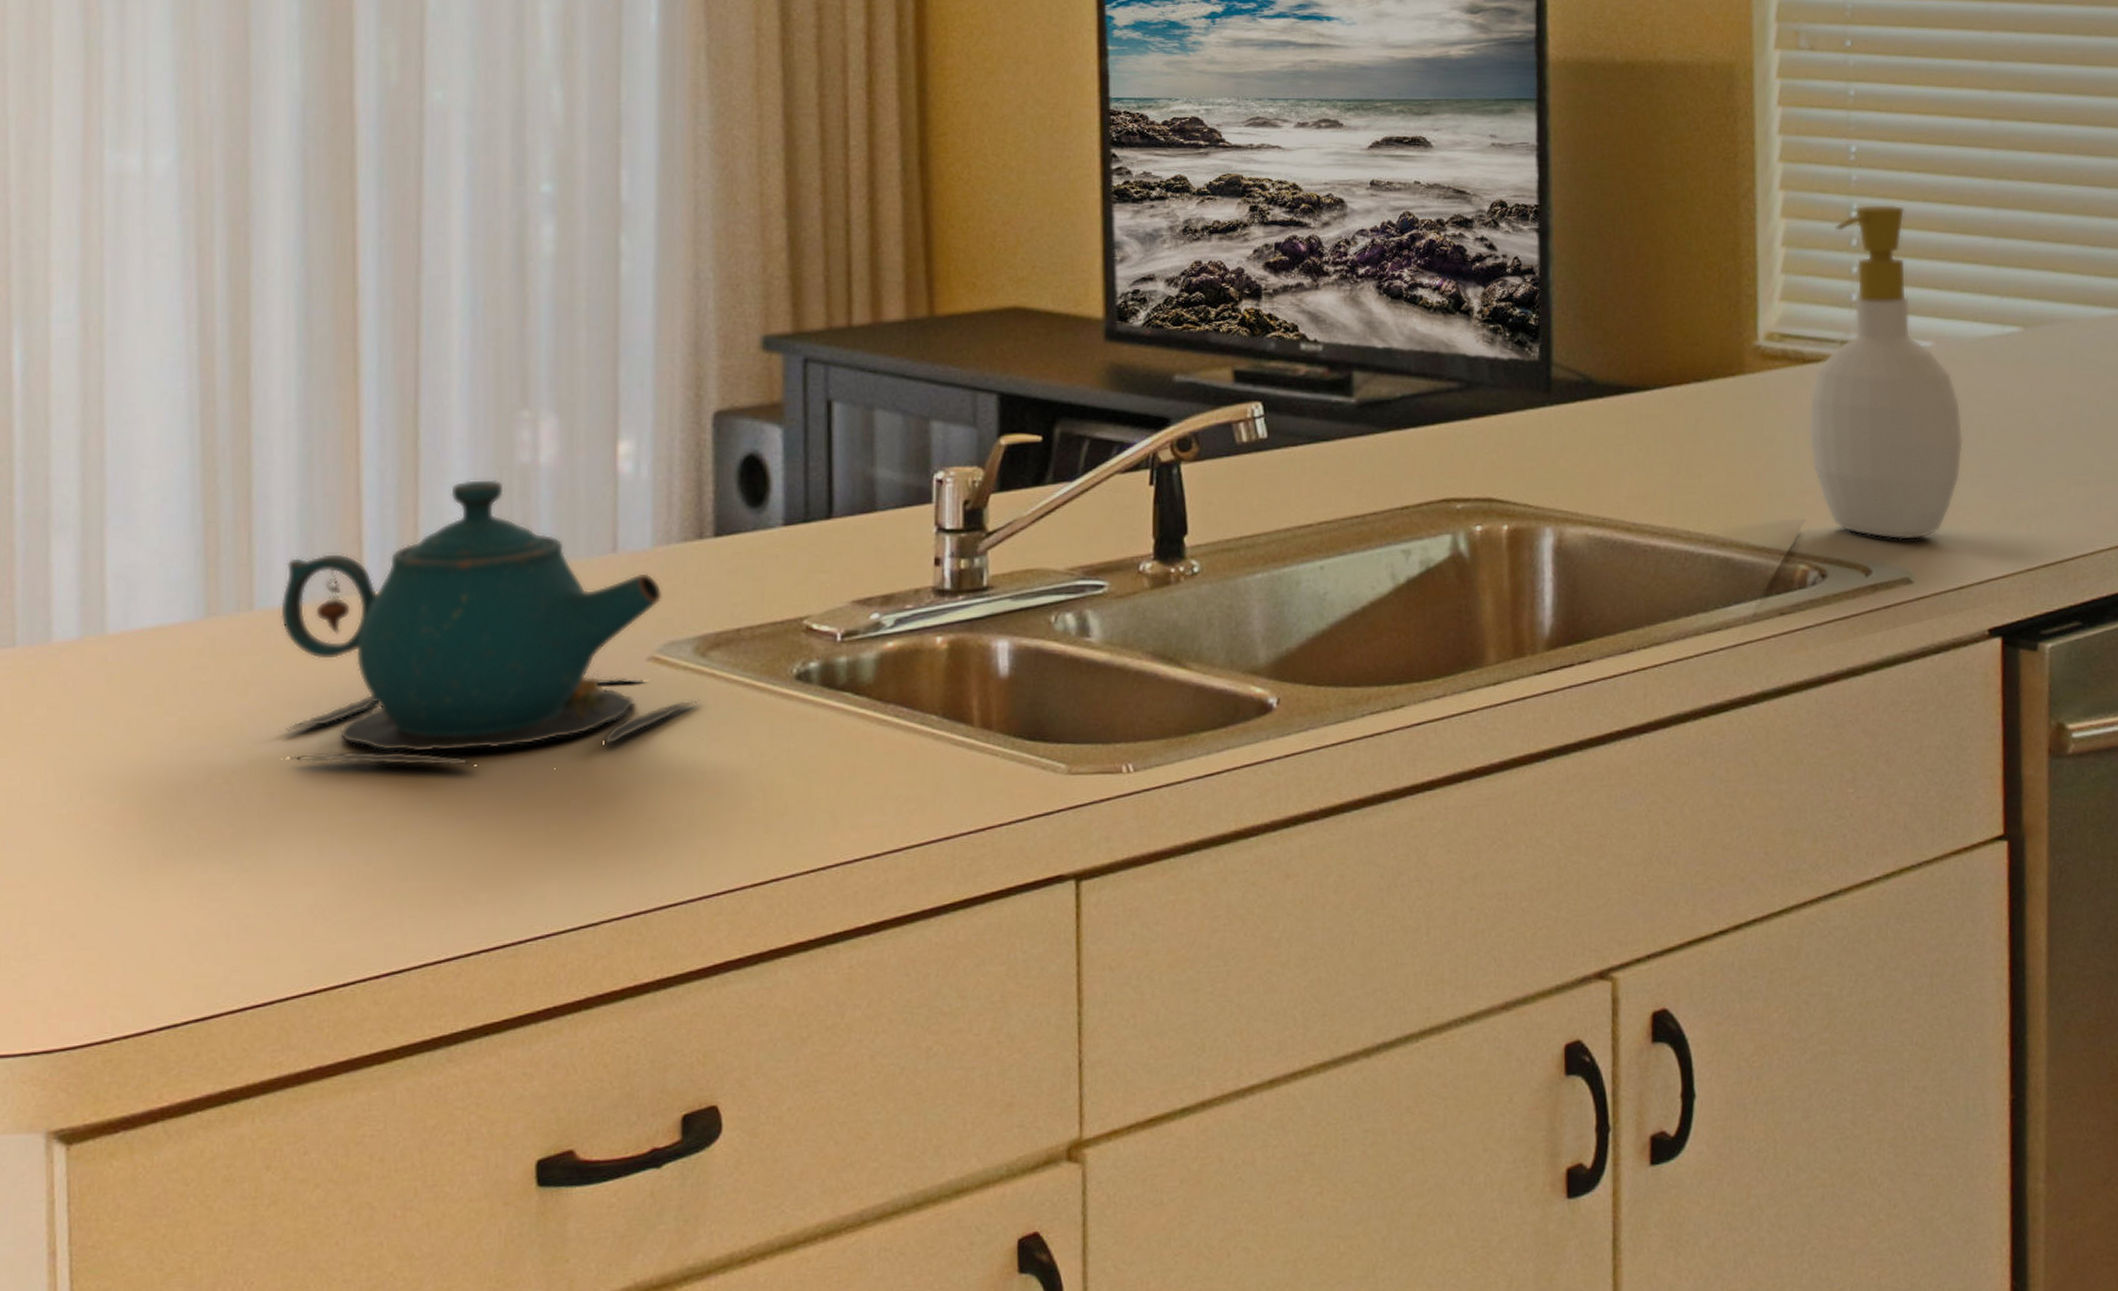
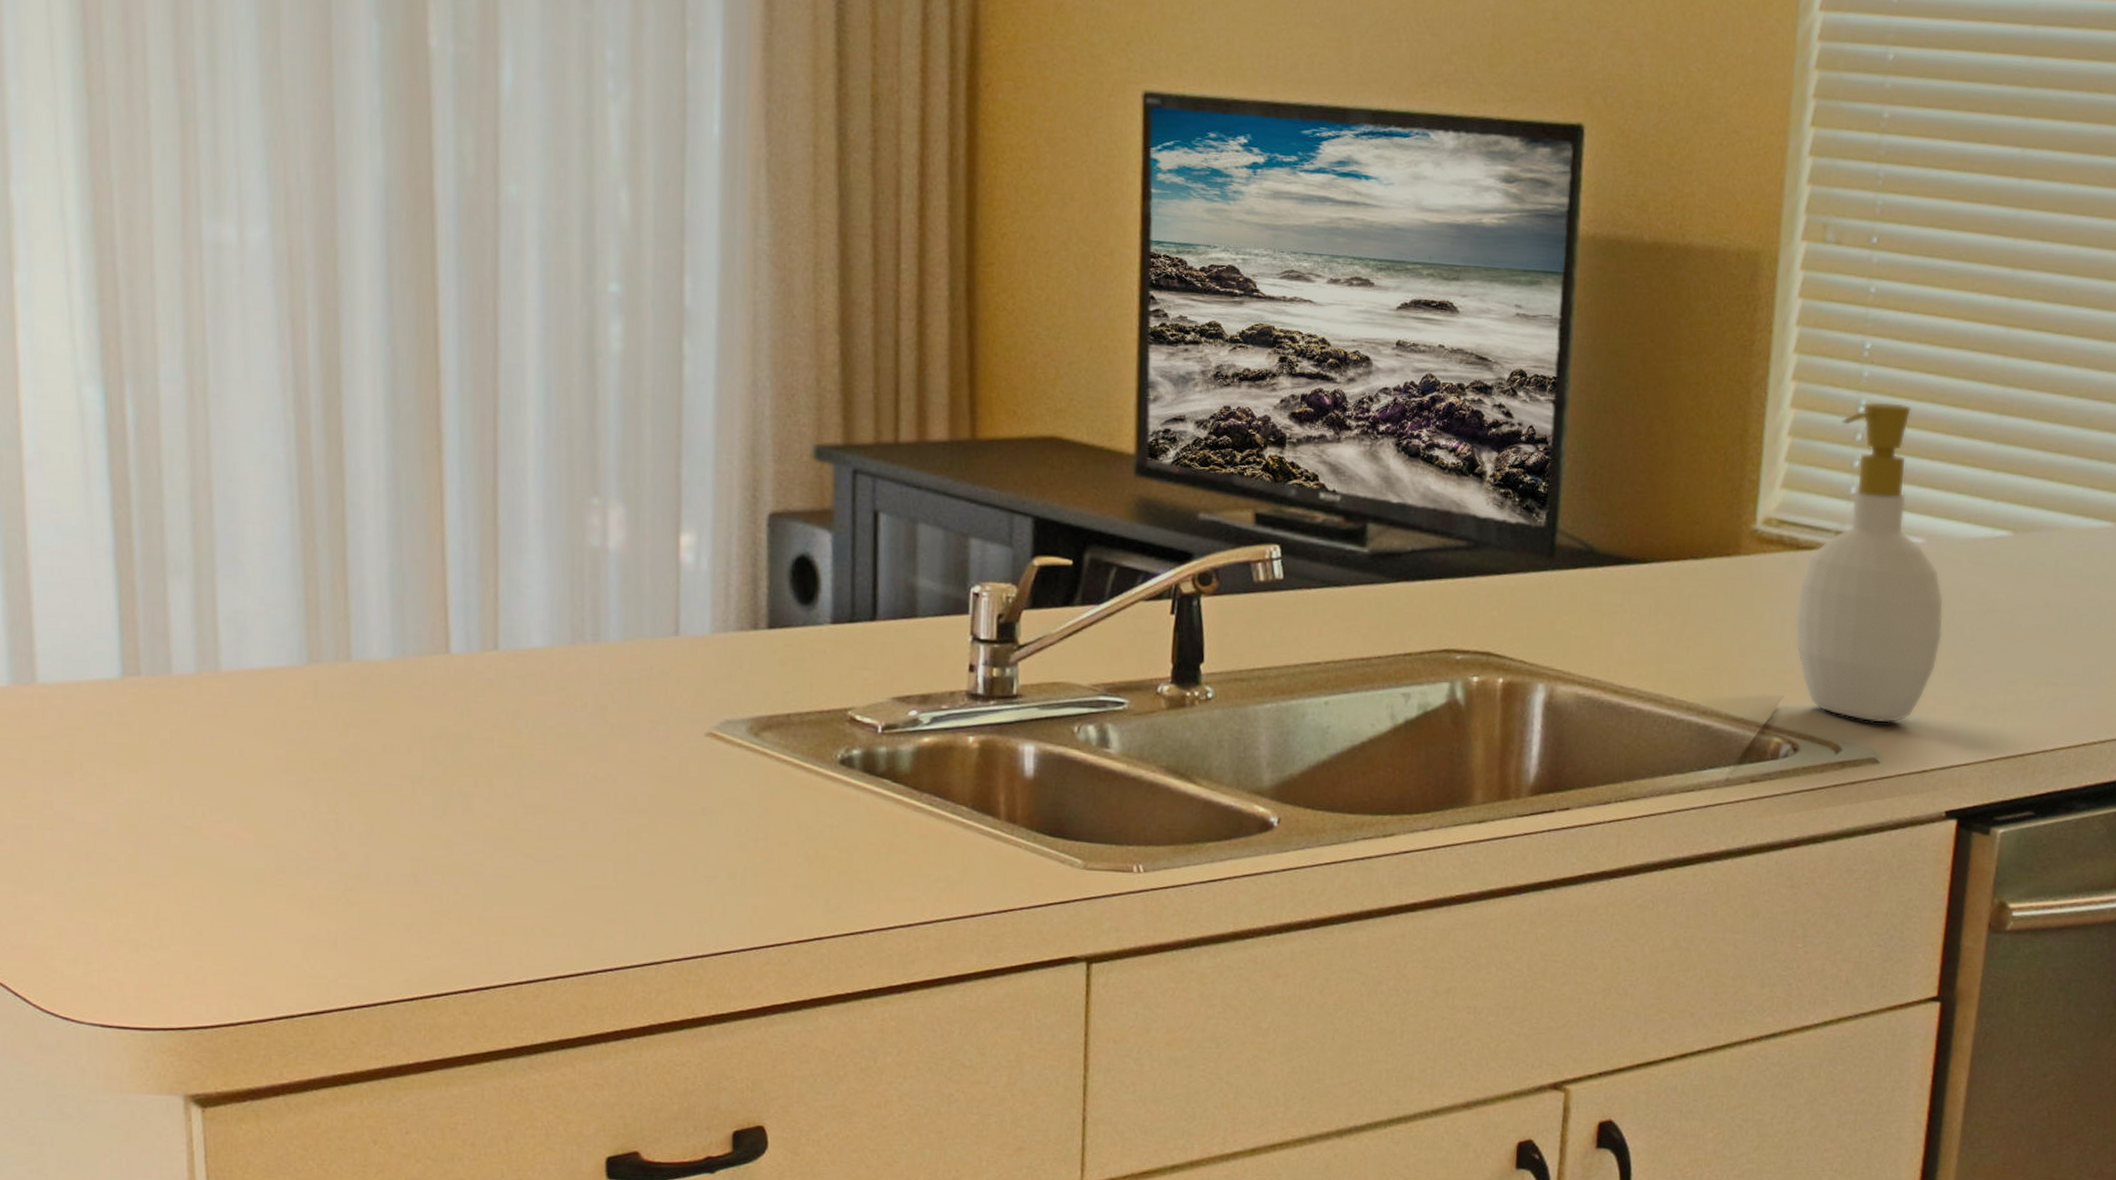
teapot: present [279,478,701,767] -> none [375,557,753,816]

